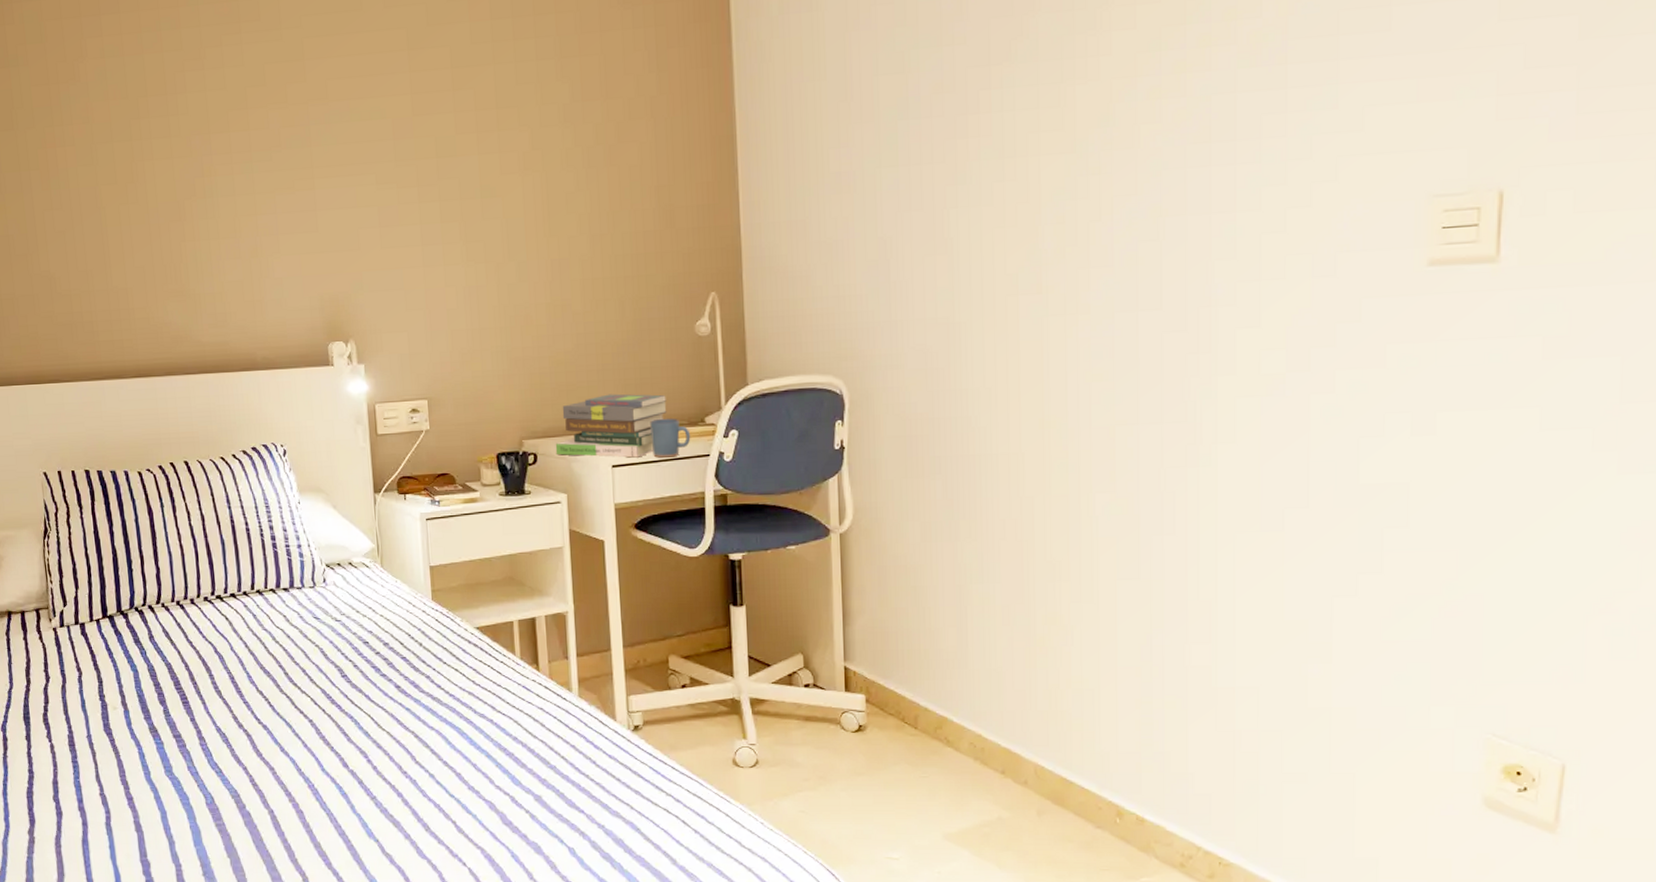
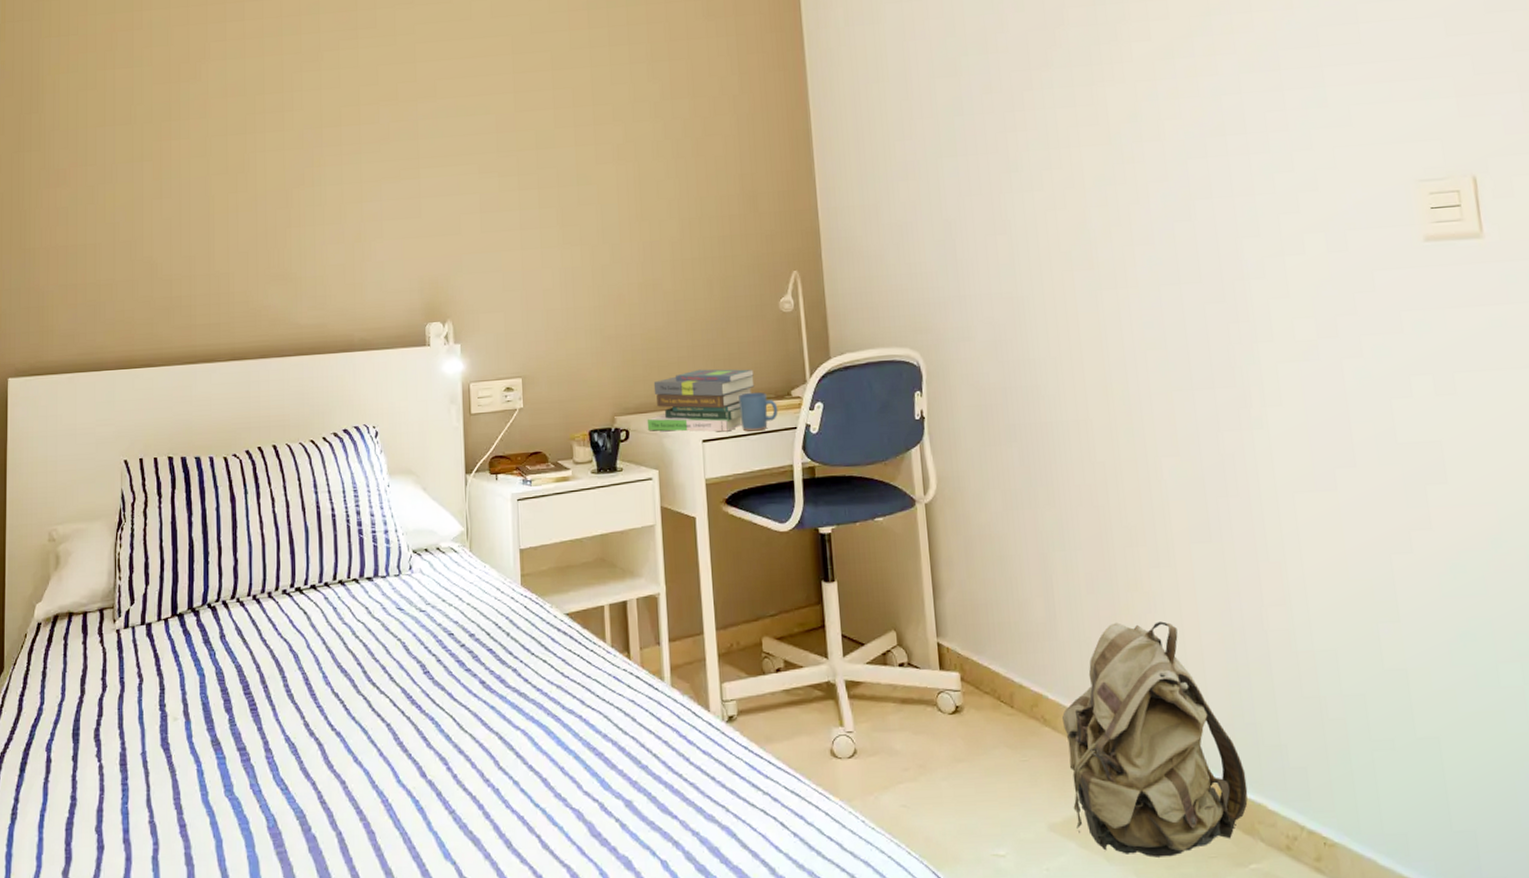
backpack: none [966,654,1148,867] -> present [1062,621,1248,858]

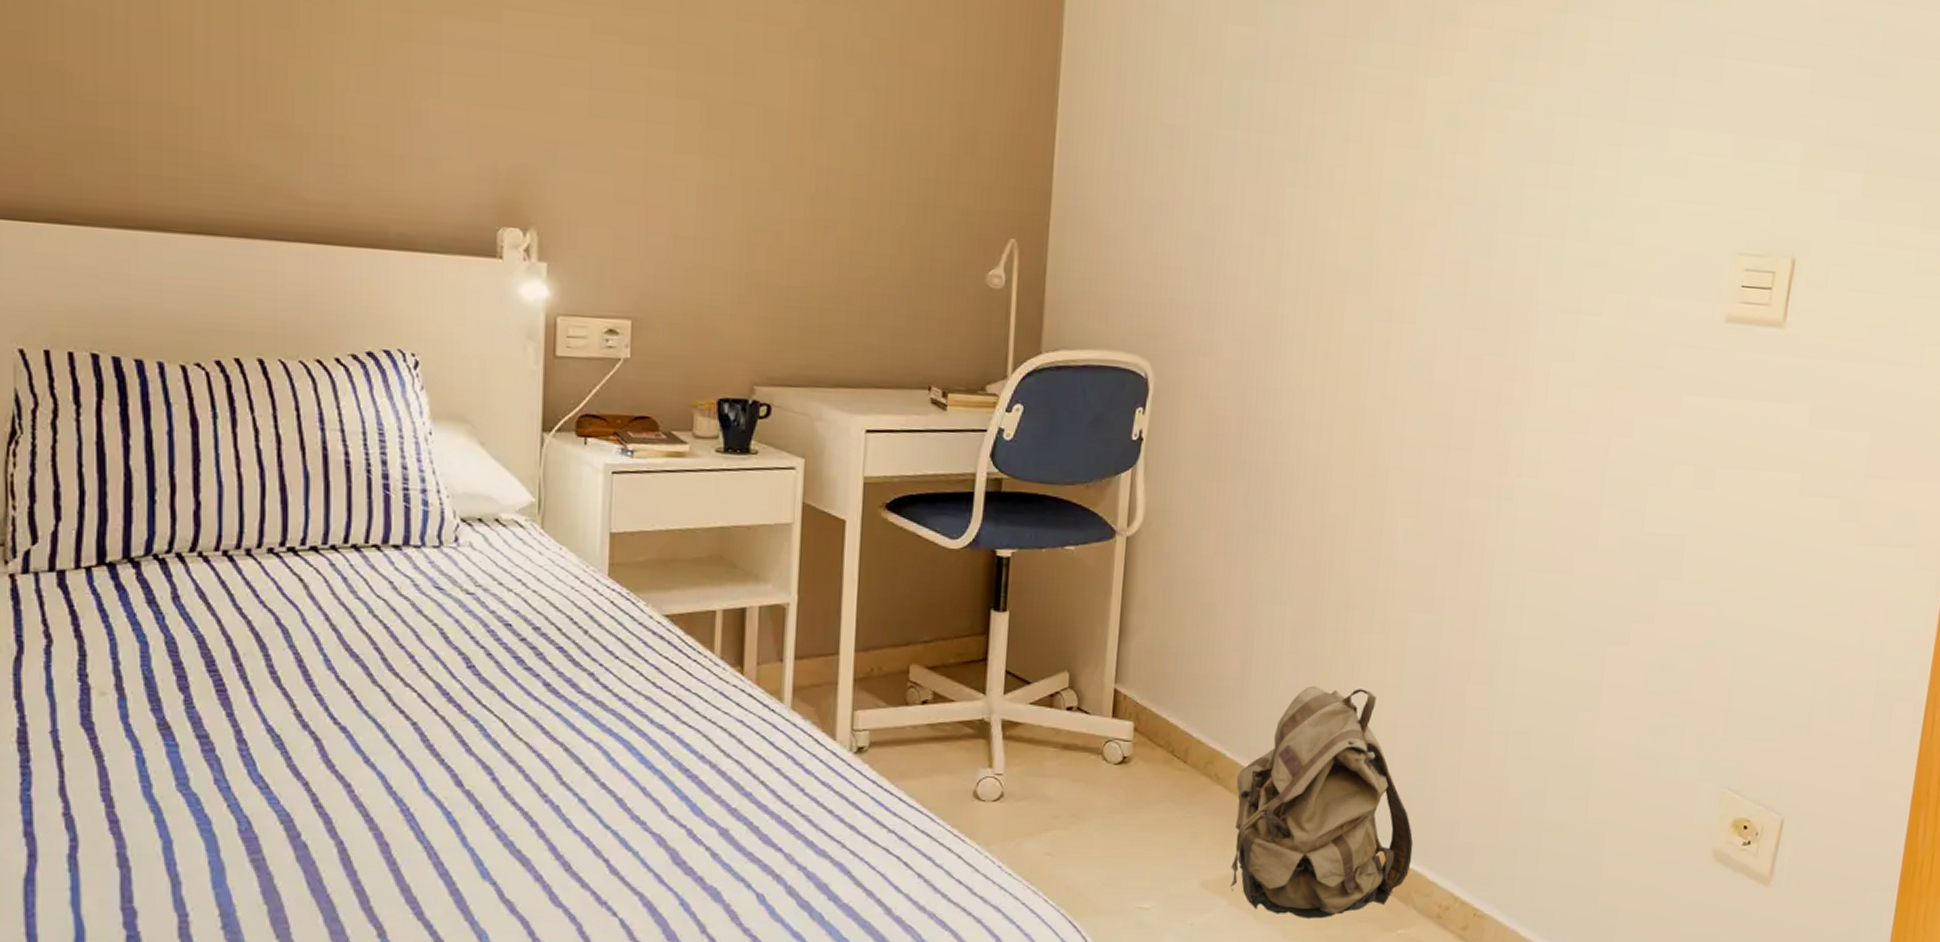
books: present [647,369,755,432] -> none [796,343,942,424]
mug: present [738,392,778,432] -> none [918,380,967,428]

